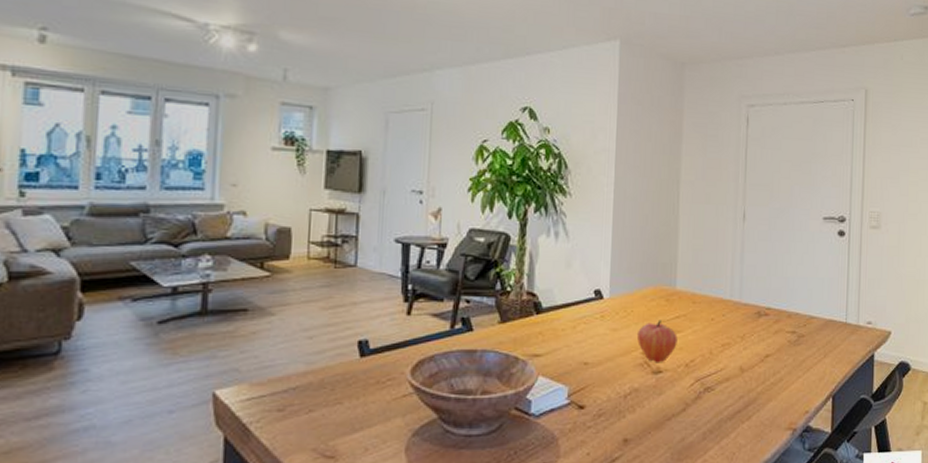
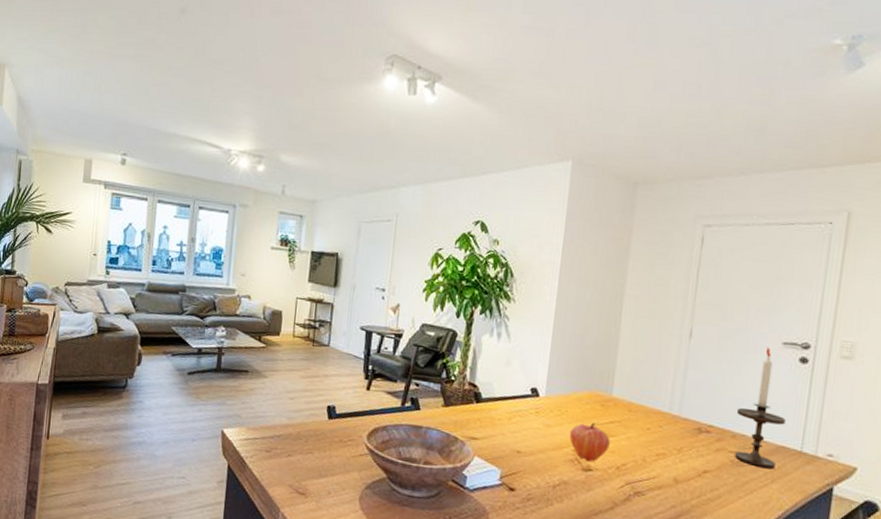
candlestick: none [789,223,831,344] -> present [735,347,786,469]

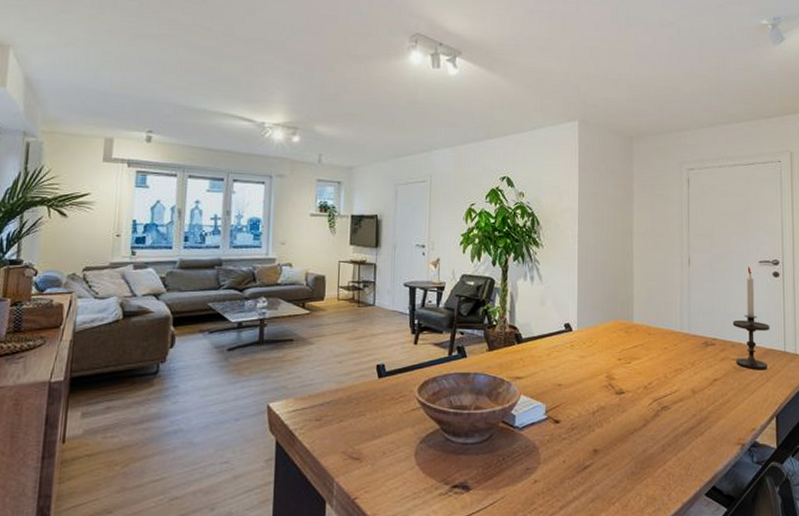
fruit: present [569,422,610,462] -> none [601,348,636,386]

